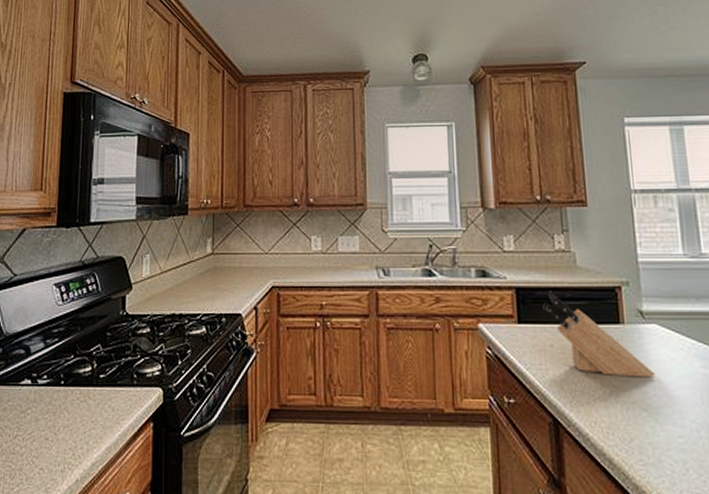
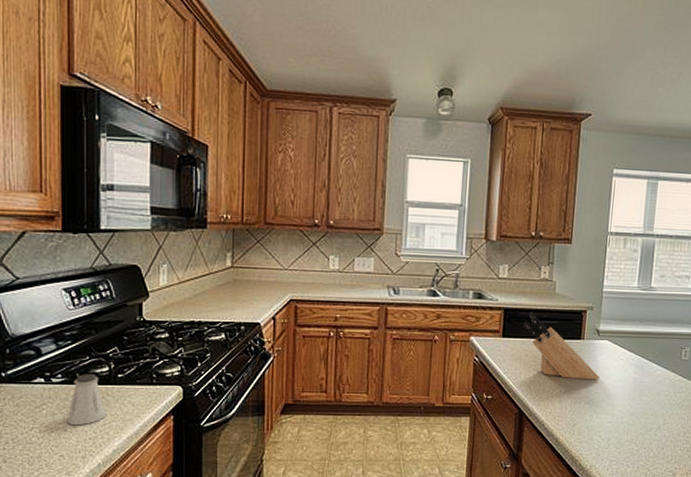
saltshaker: none [48,374,86,434] -> present [66,374,105,426]

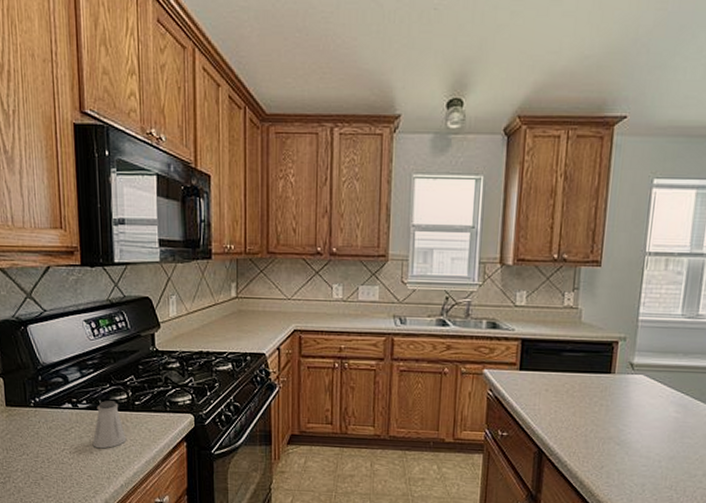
knife block: present [524,312,601,380] -> none [544,343,634,419]

